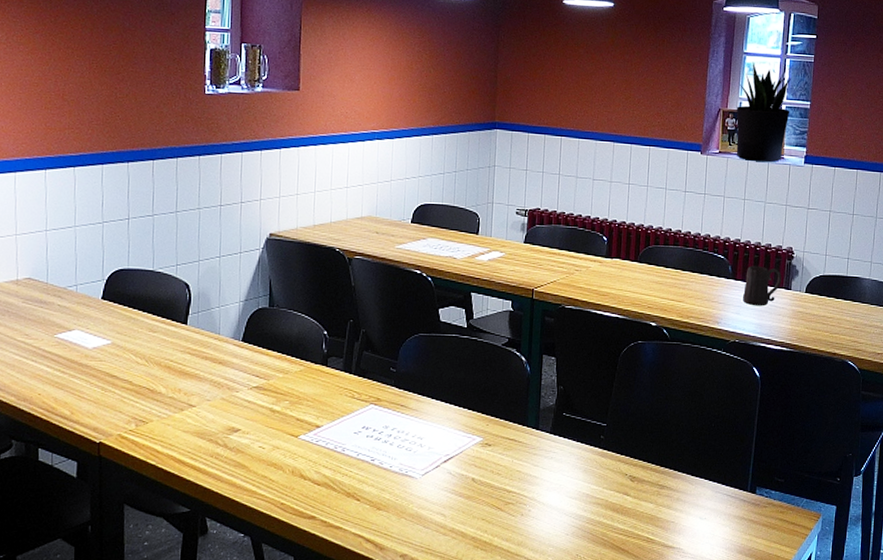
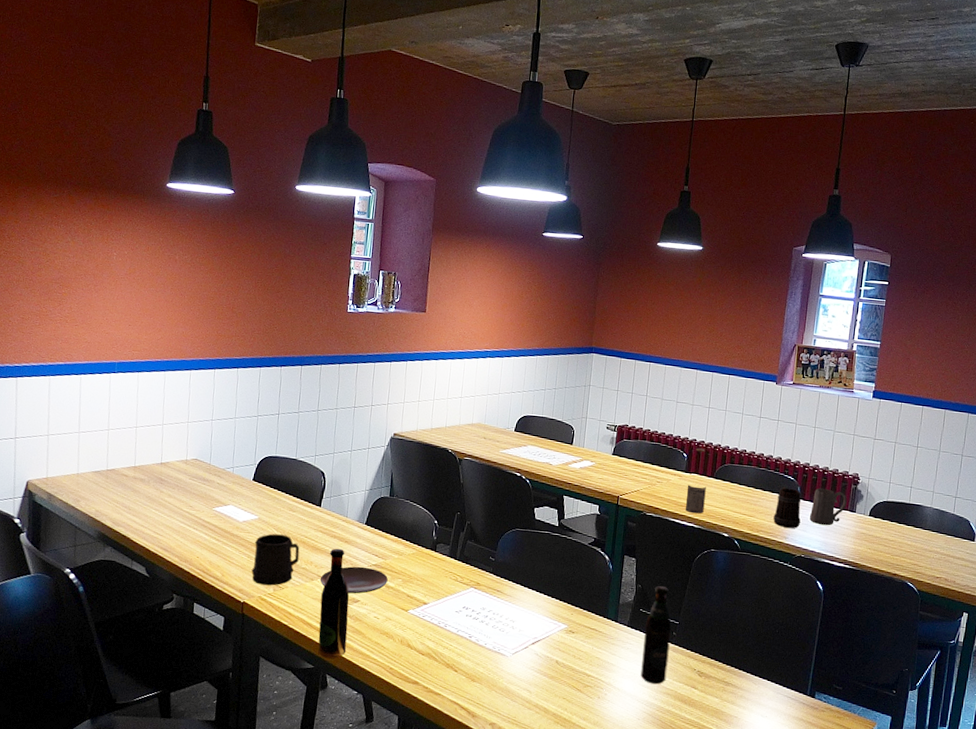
beer mug: none [107,360,165,421] -> present [251,533,300,586]
plate: none [191,390,274,423] -> present [319,566,389,594]
bottle: none [193,371,228,499] -> present [318,548,349,659]
bottle: none [567,386,599,495] -> present [640,586,672,685]
beer bottle: none [607,230,630,303] -> present [685,448,706,514]
beer mug: none [704,266,733,312] -> present [773,486,802,528]
planter: present [736,61,791,163] -> none [808,303,863,396]

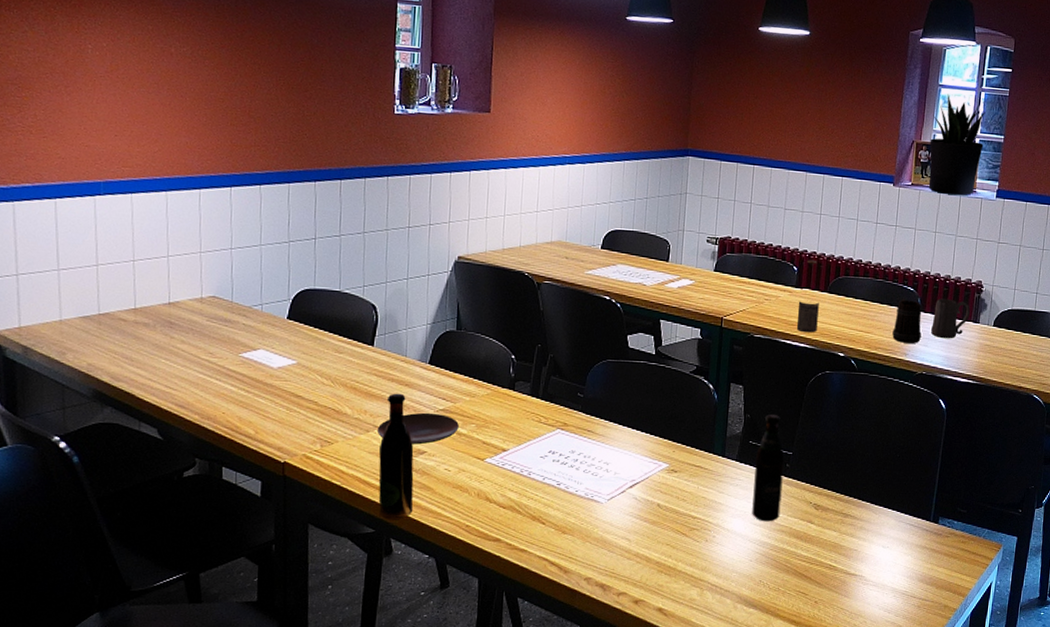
beer mug: present [251,533,300,586] -> none [292,380,351,441]
planter: none [808,303,863,396] -> present [928,94,986,196]

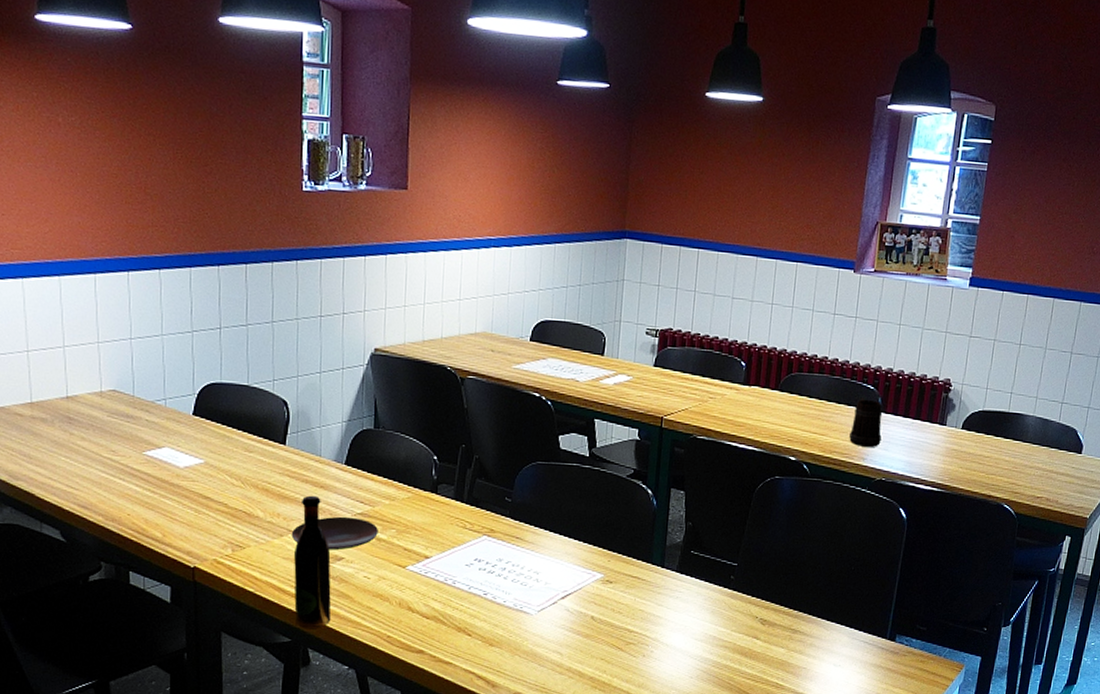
bottle: present [752,415,785,522] -> none [693,523,729,637]
beer bottle: present [796,260,819,333] -> none [743,354,769,435]
planter: present [928,94,986,196] -> none [893,169,960,285]
beer mug: present [930,298,970,339] -> none [891,397,937,443]

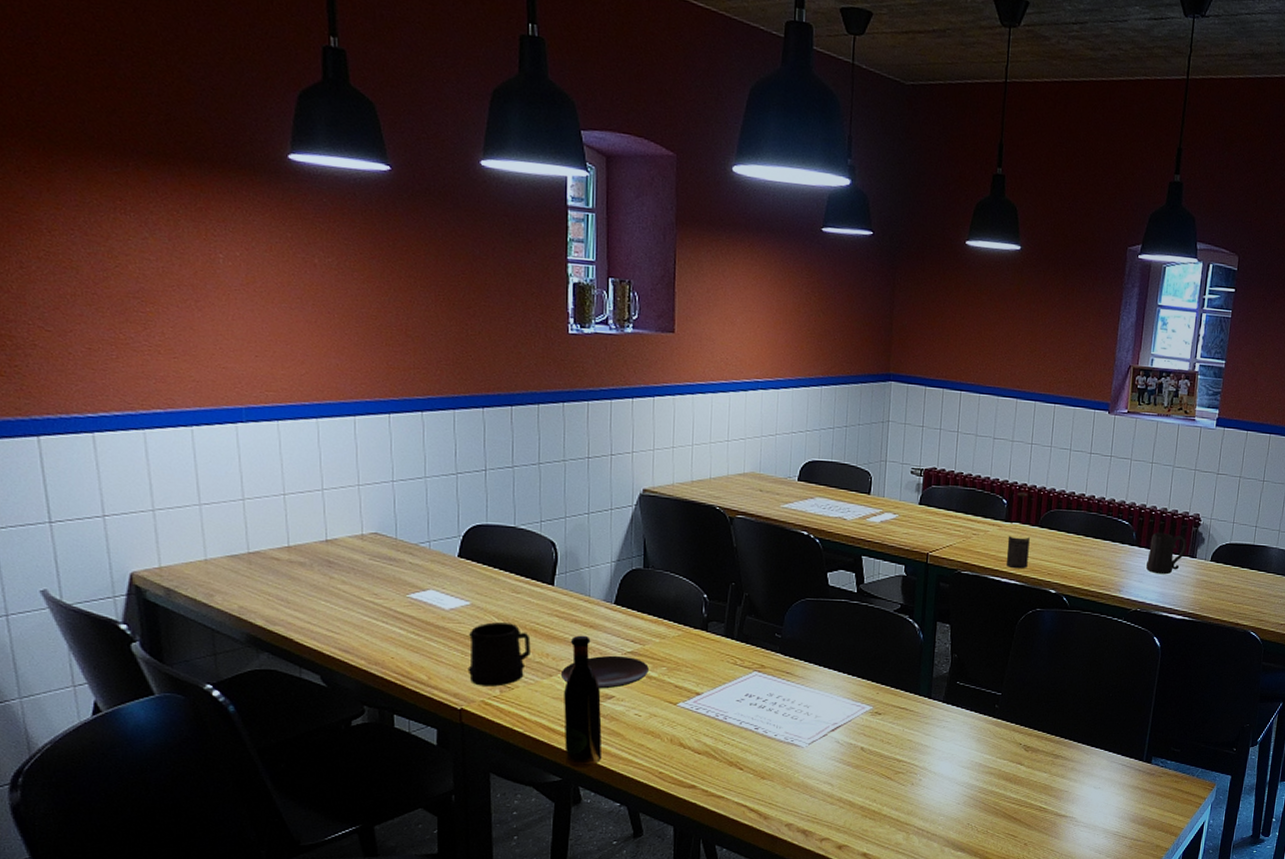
beer mug: none [201,481,262,546] -> present [468,622,531,687]
beer bottle: none [743,354,769,435] -> present [1005,492,1030,569]
beer mug: present [849,397,883,447] -> none [1106,532,1137,579]
beer mug: none [891,397,937,443] -> present [1145,532,1187,575]

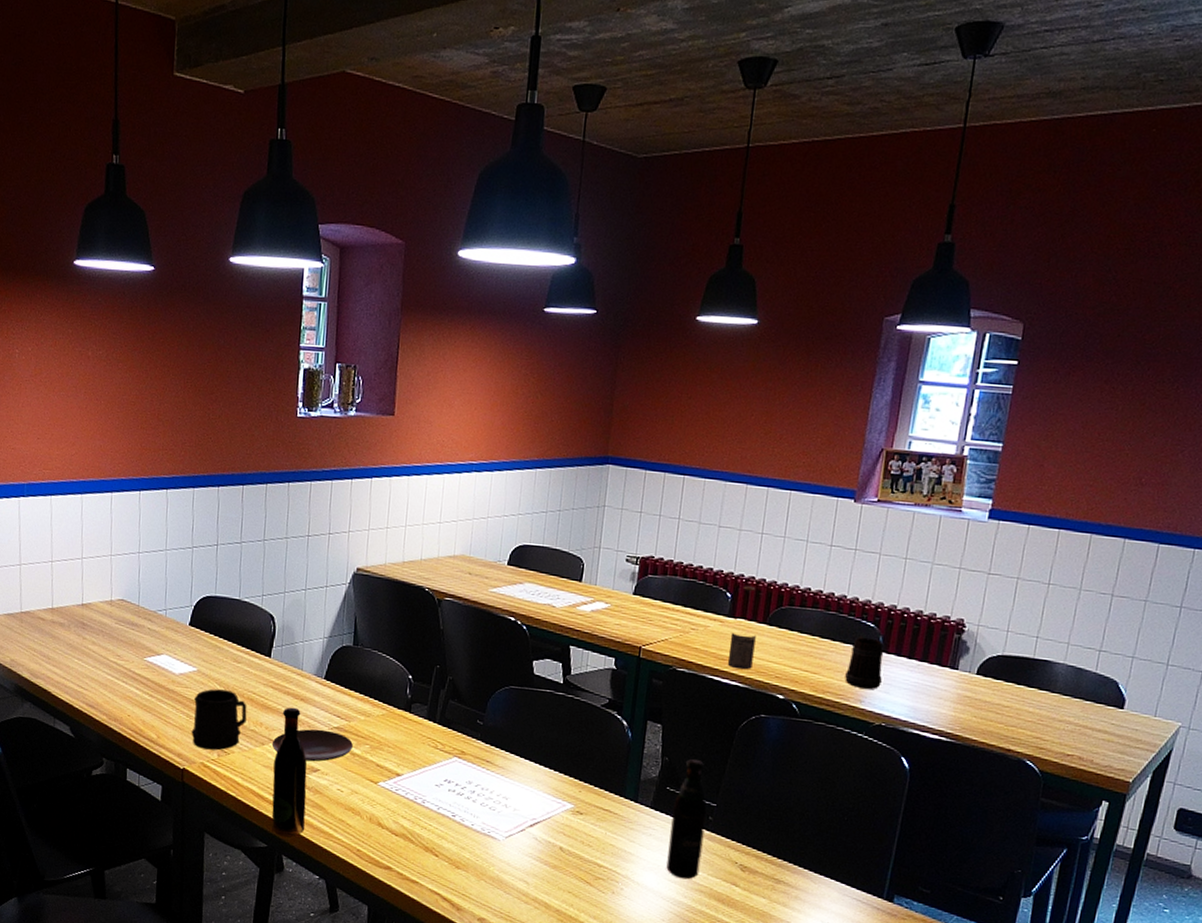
bottle: none [959,654,993,764] -> present [666,759,707,880]
beer mug: none [1106,532,1137,579] -> present [844,635,884,689]
beer mug: present [1145,532,1187,575] -> none [893,637,947,687]

